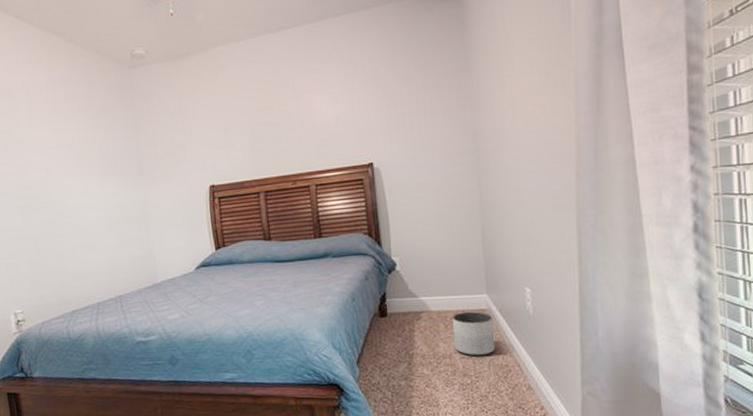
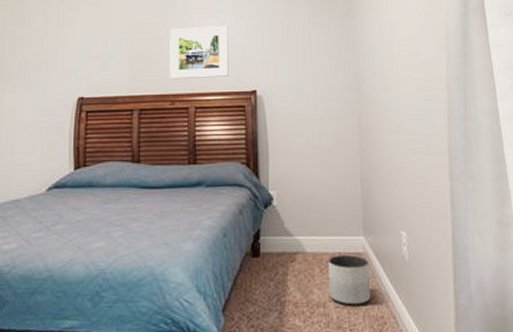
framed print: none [284,100,345,160] -> present [169,25,229,79]

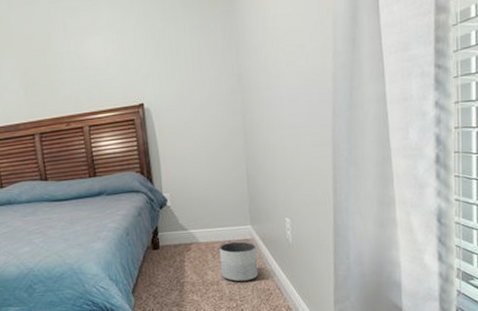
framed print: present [169,25,229,79] -> none [56,42,116,102]

